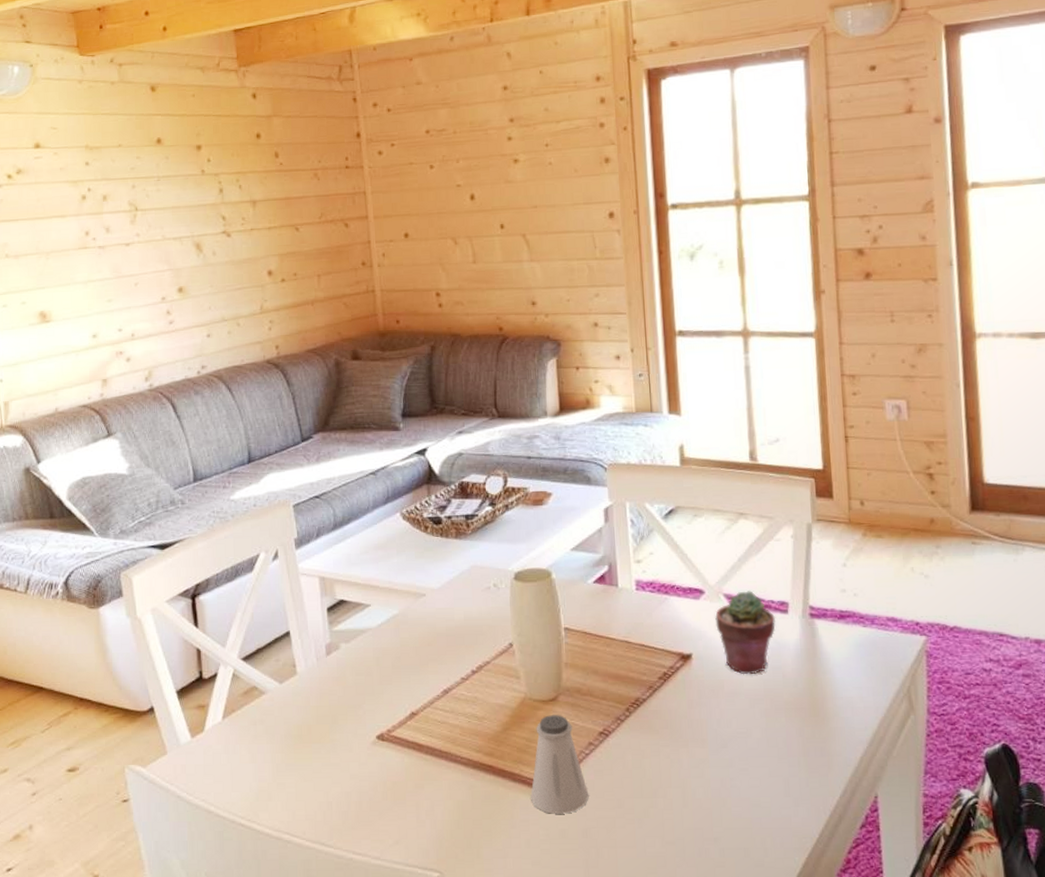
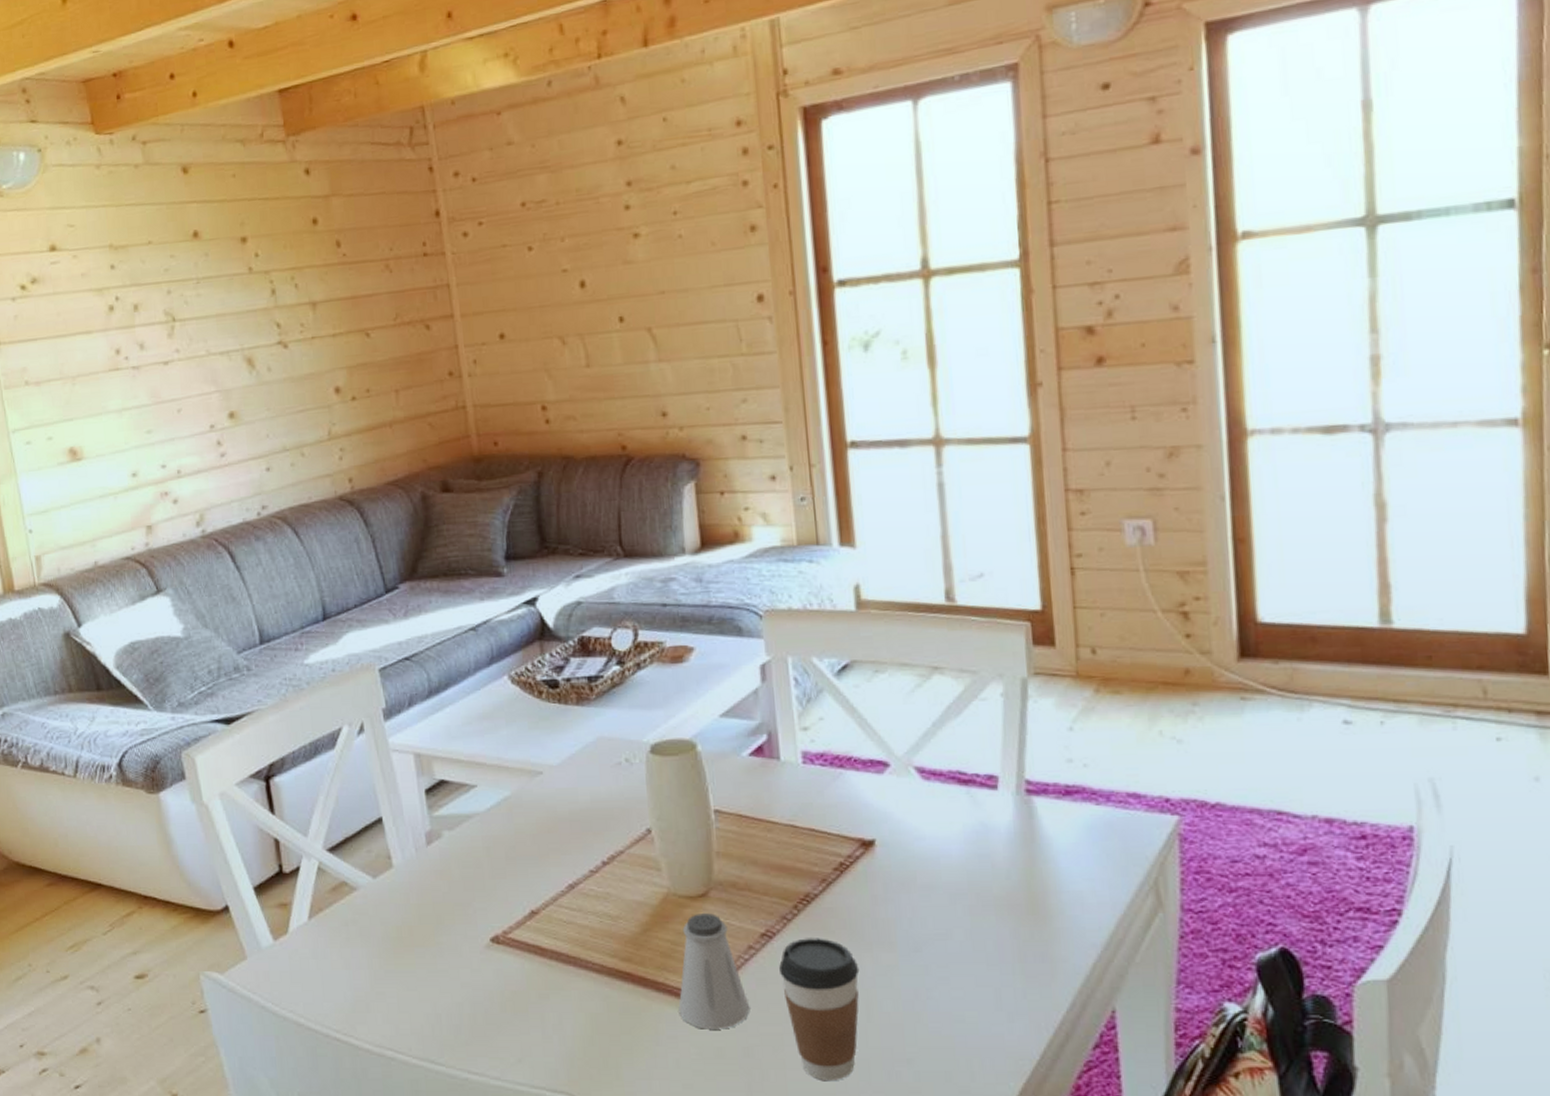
coffee cup: none [613,736,678,858] -> present [779,938,860,1082]
potted succulent: present [715,591,776,675] -> none [904,762,982,865]

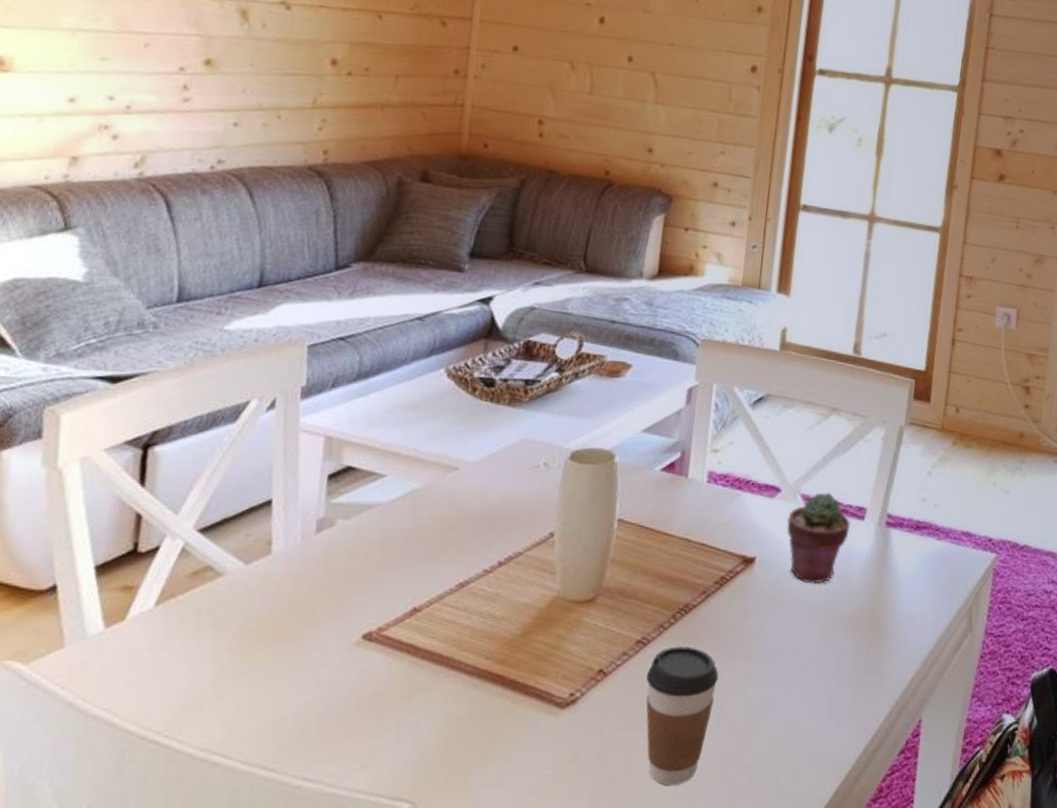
saltshaker: present [678,913,750,1029] -> none [542,618,612,734]
potted succulent: none [904,762,982,865] -> present [787,493,851,584]

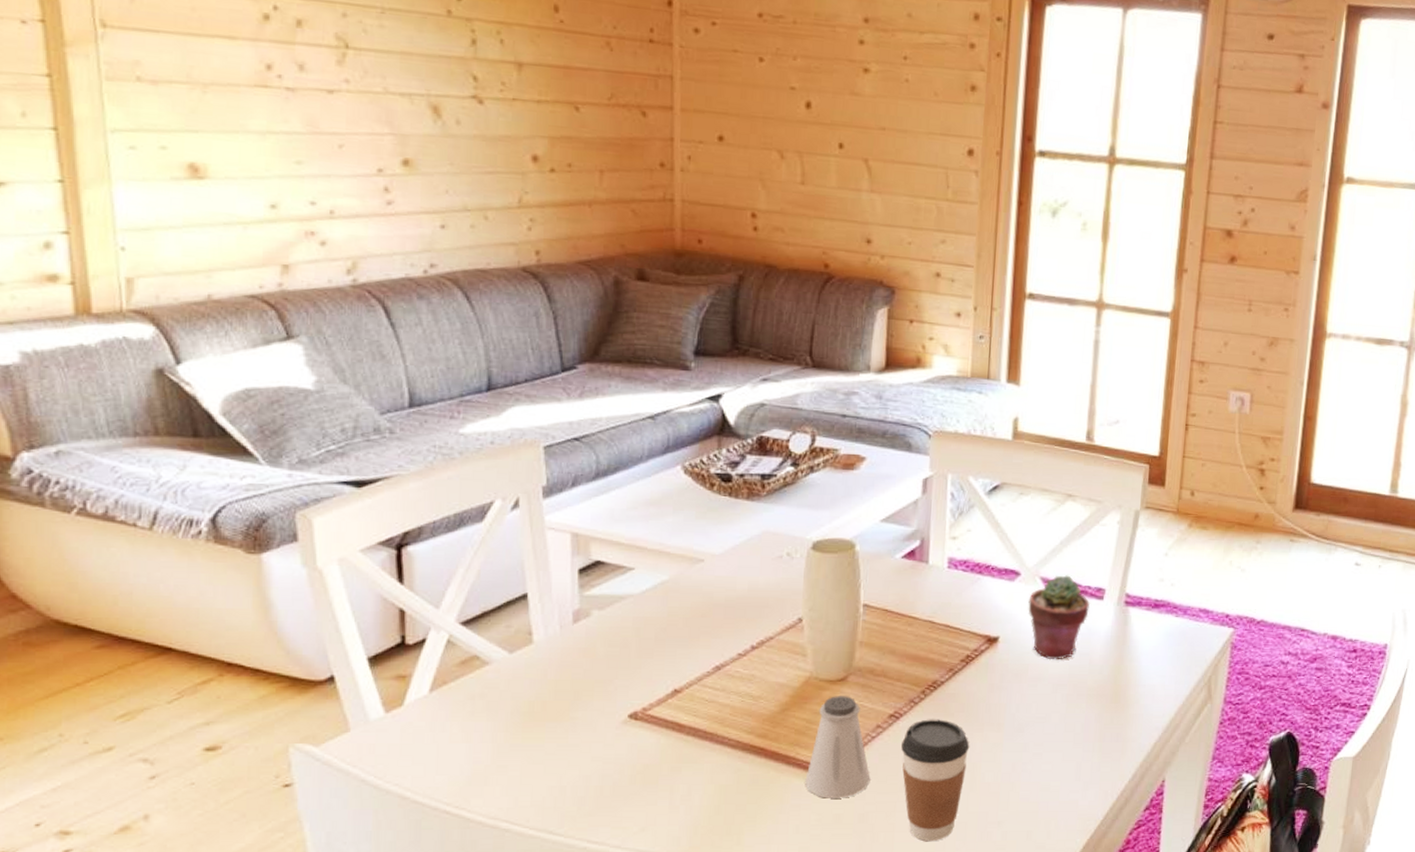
saltshaker: none [542,618,612,734] -> present [805,696,871,799]

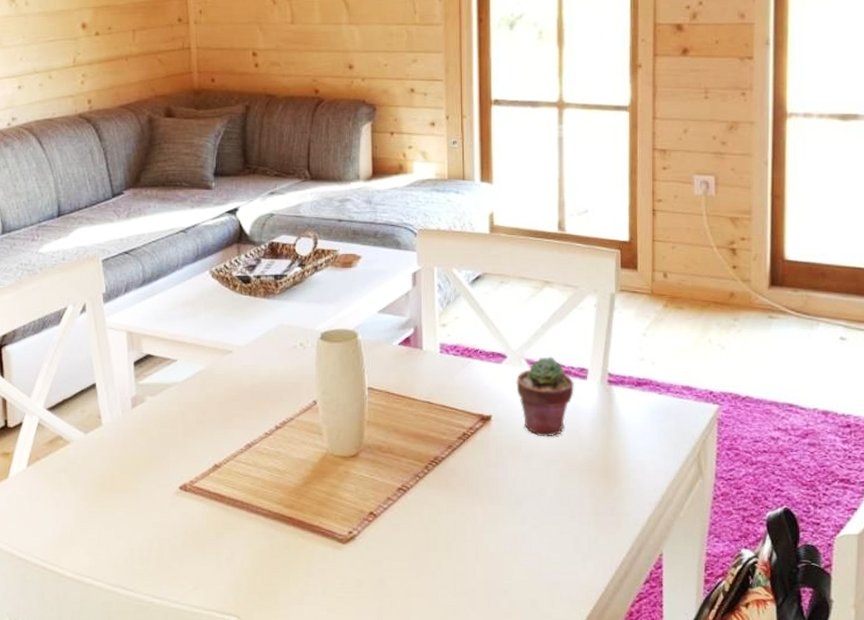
saltshaker: present [805,696,871,799] -> none [328,471,385,564]
coffee cup: present [901,719,970,842] -> none [411,492,473,607]

